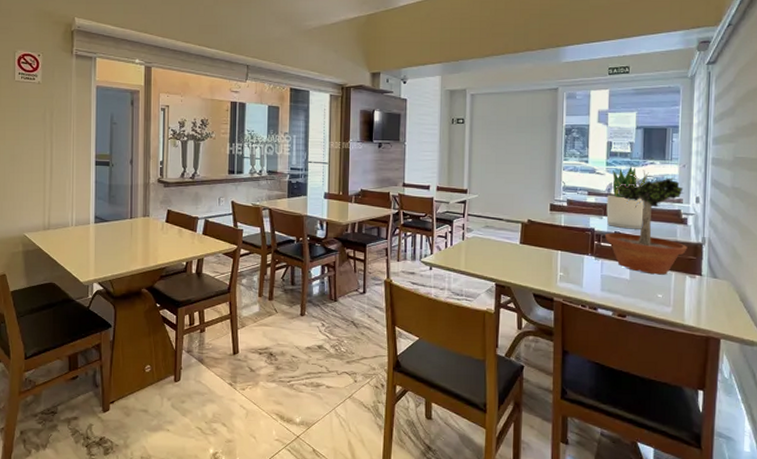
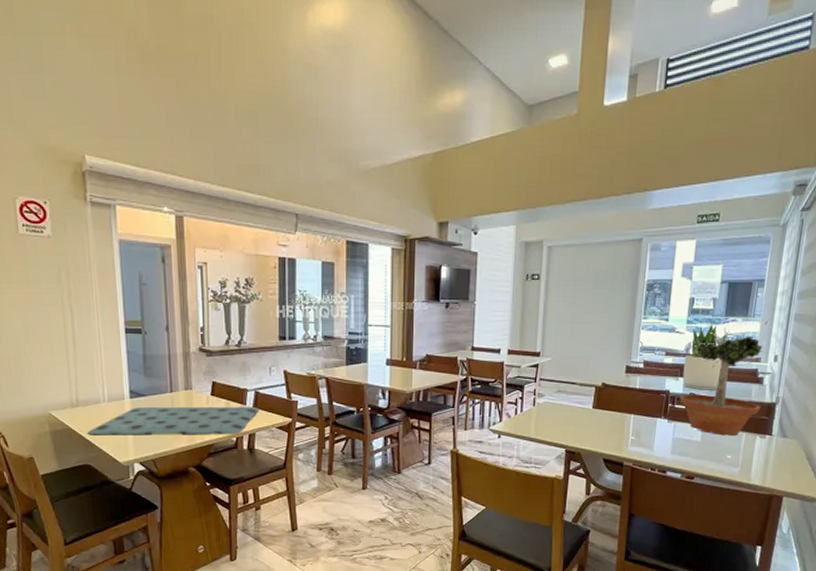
placemat: none [55,231,208,259] -> present [88,406,260,436]

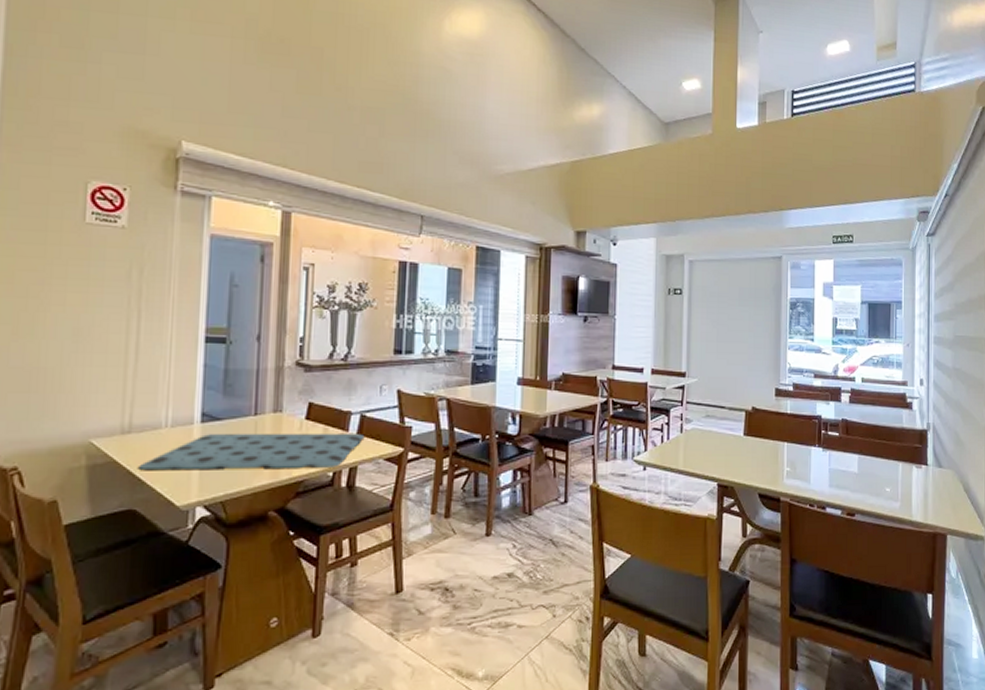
potted tree: present [679,327,764,436] -> none [831,349,913,466]
planter: present [682,325,730,390] -> none [833,346,874,416]

